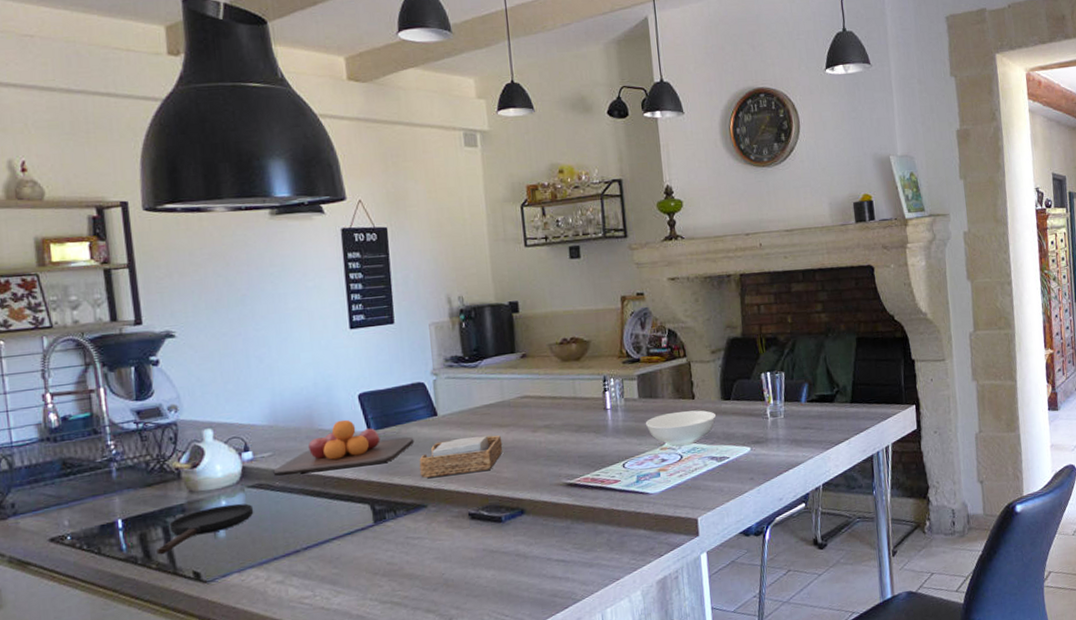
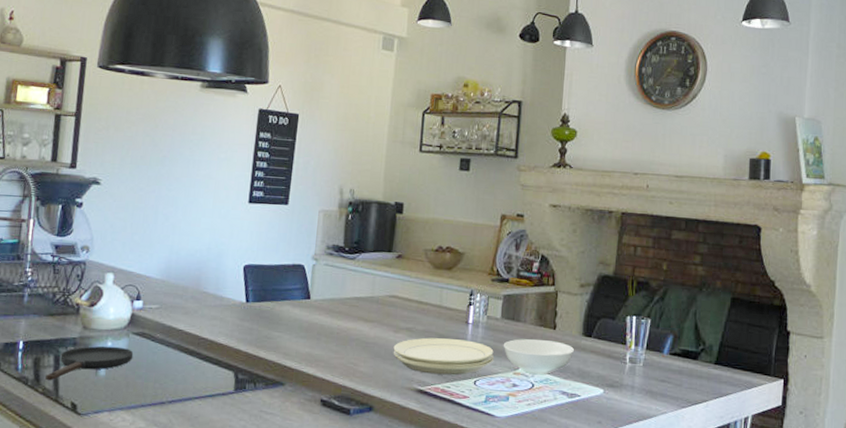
chopping board: present [273,419,415,477] -> none [156,286,285,335]
napkin holder: present [419,435,503,478] -> none [284,324,365,362]
plate: none [534,425,639,467] -> present [393,337,495,376]

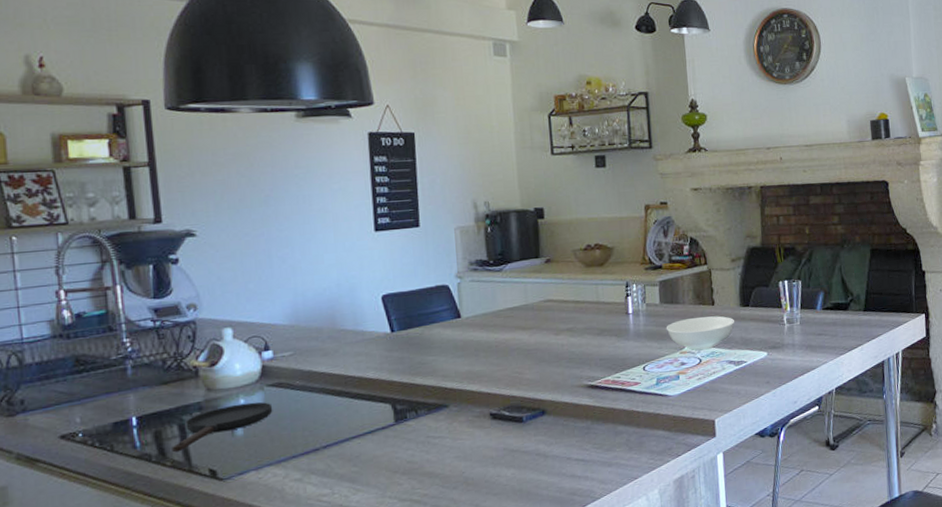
plate: present [393,337,495,376] -> none [556,329,660,369]

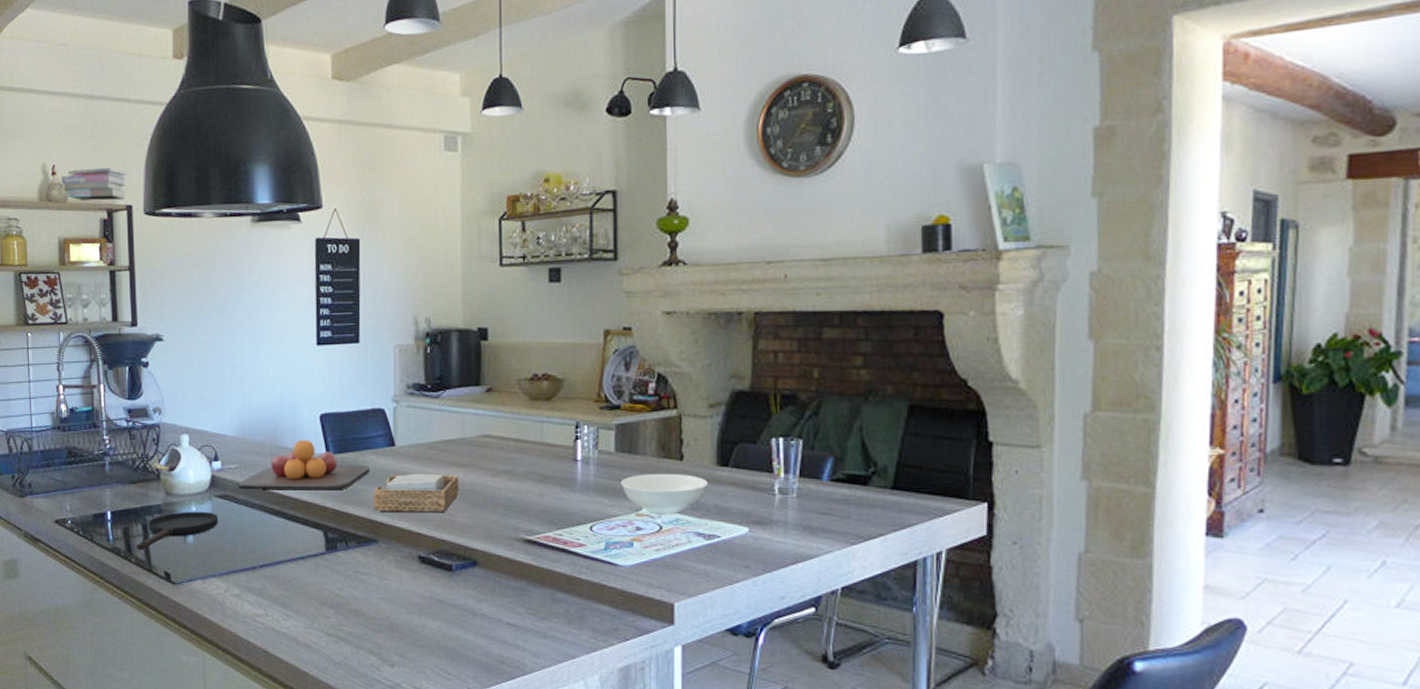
books: none [53,61,144,96] -> present [62,168,129,202]
chopping board: none [293,320,437,376] -> present [238,439,370,491]
napkin holder: none [441,337,526,379] -> present [373,473,459,513]

